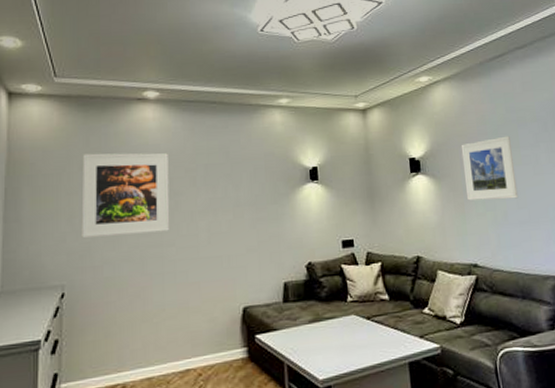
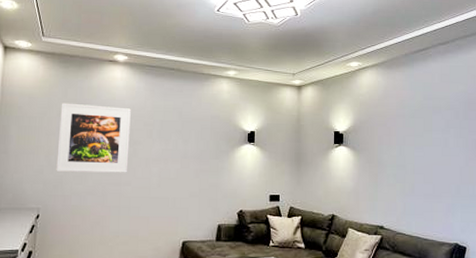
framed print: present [461,136,519,201] -> none [380,120,426,175]

